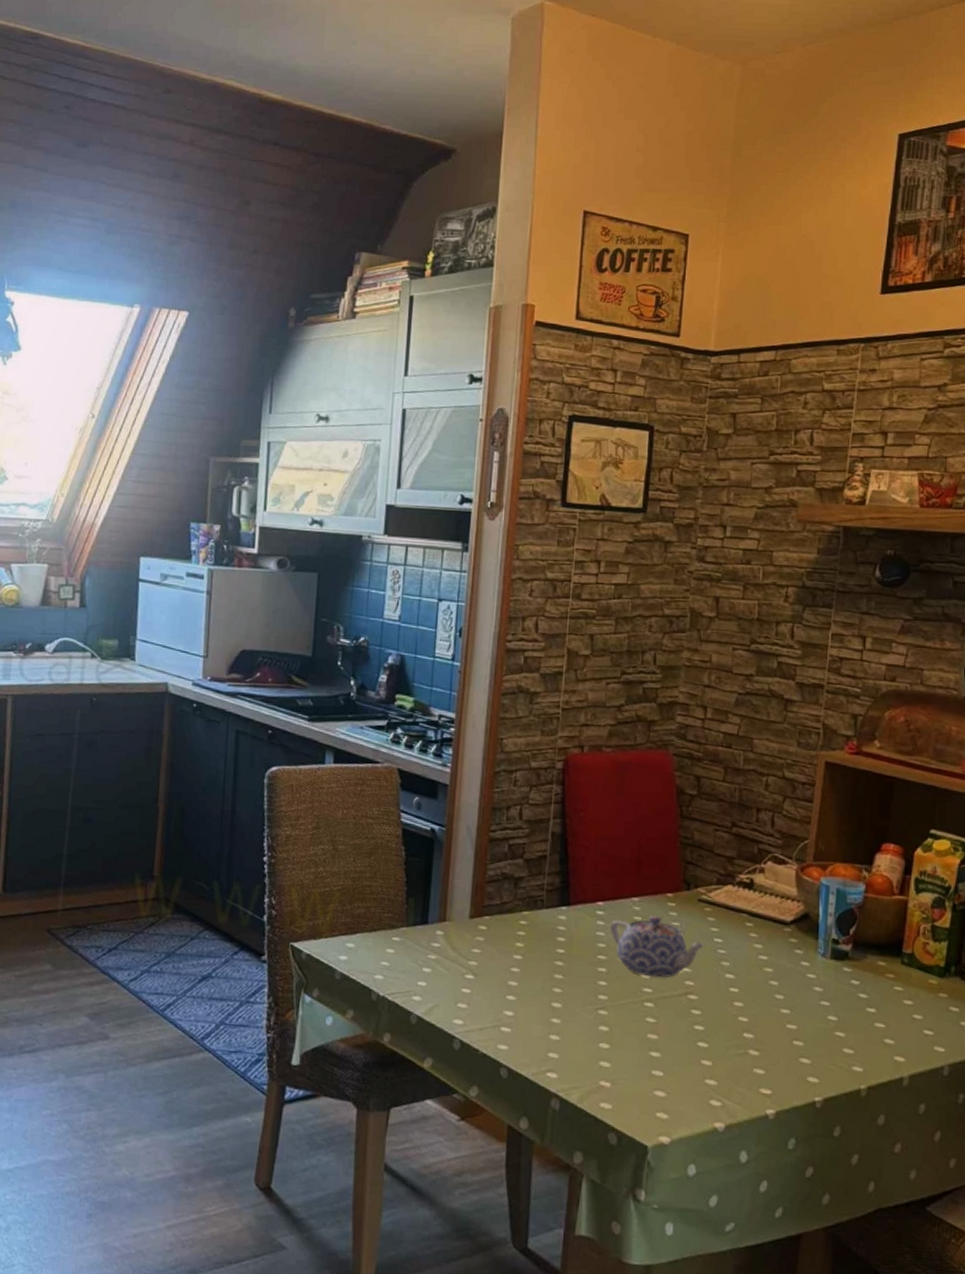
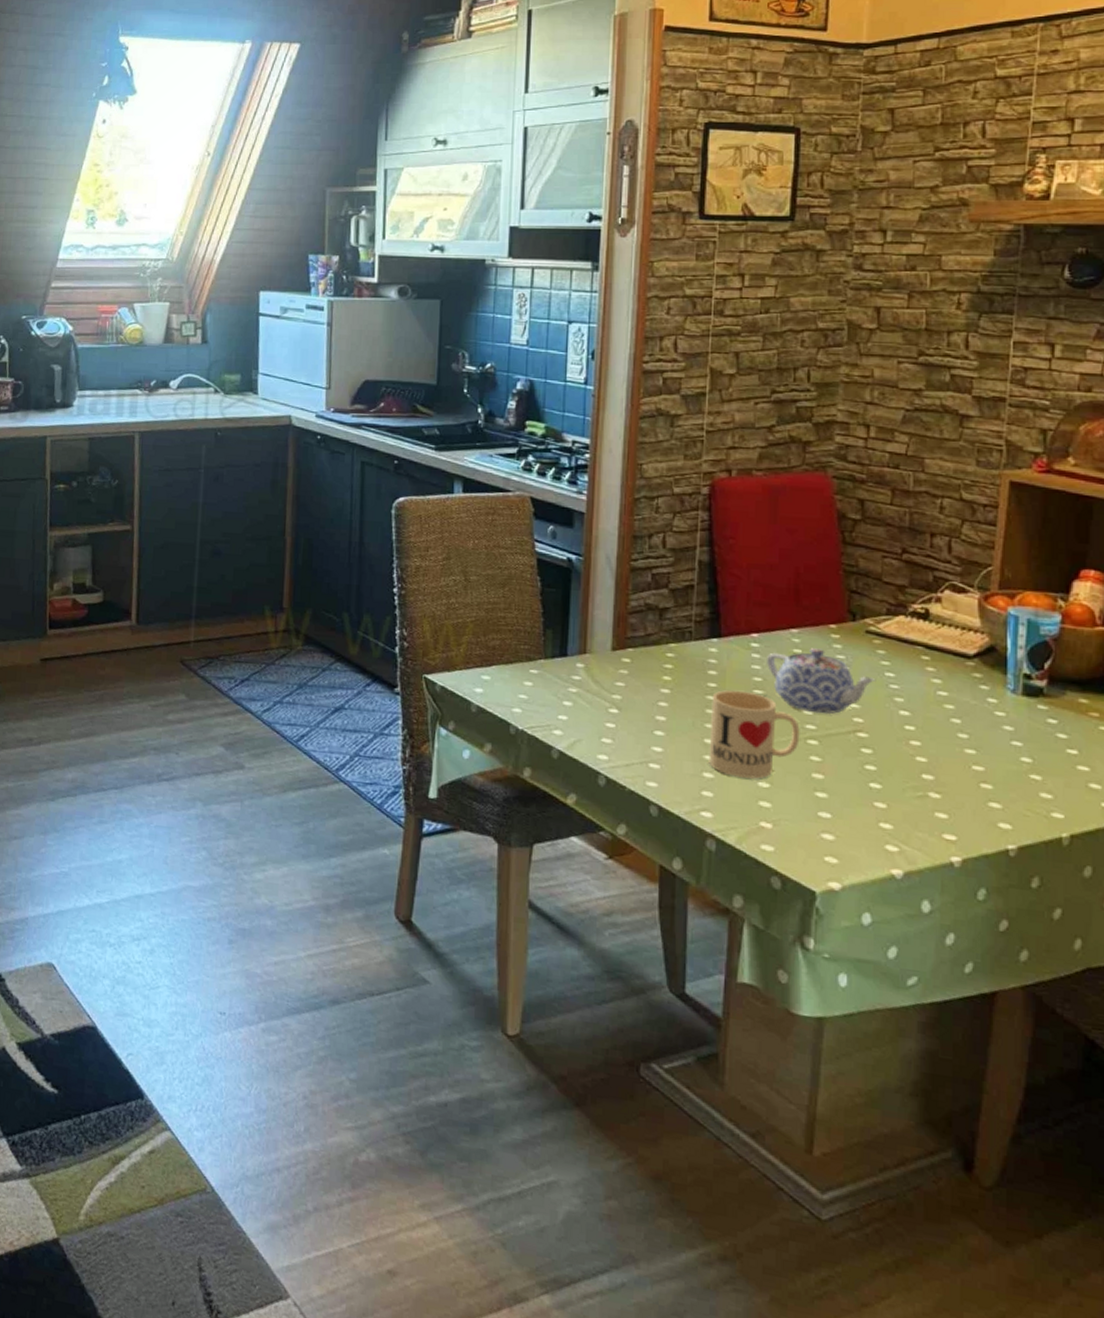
mug: none [555,955,638,1041] -> present [708,690,800,779]

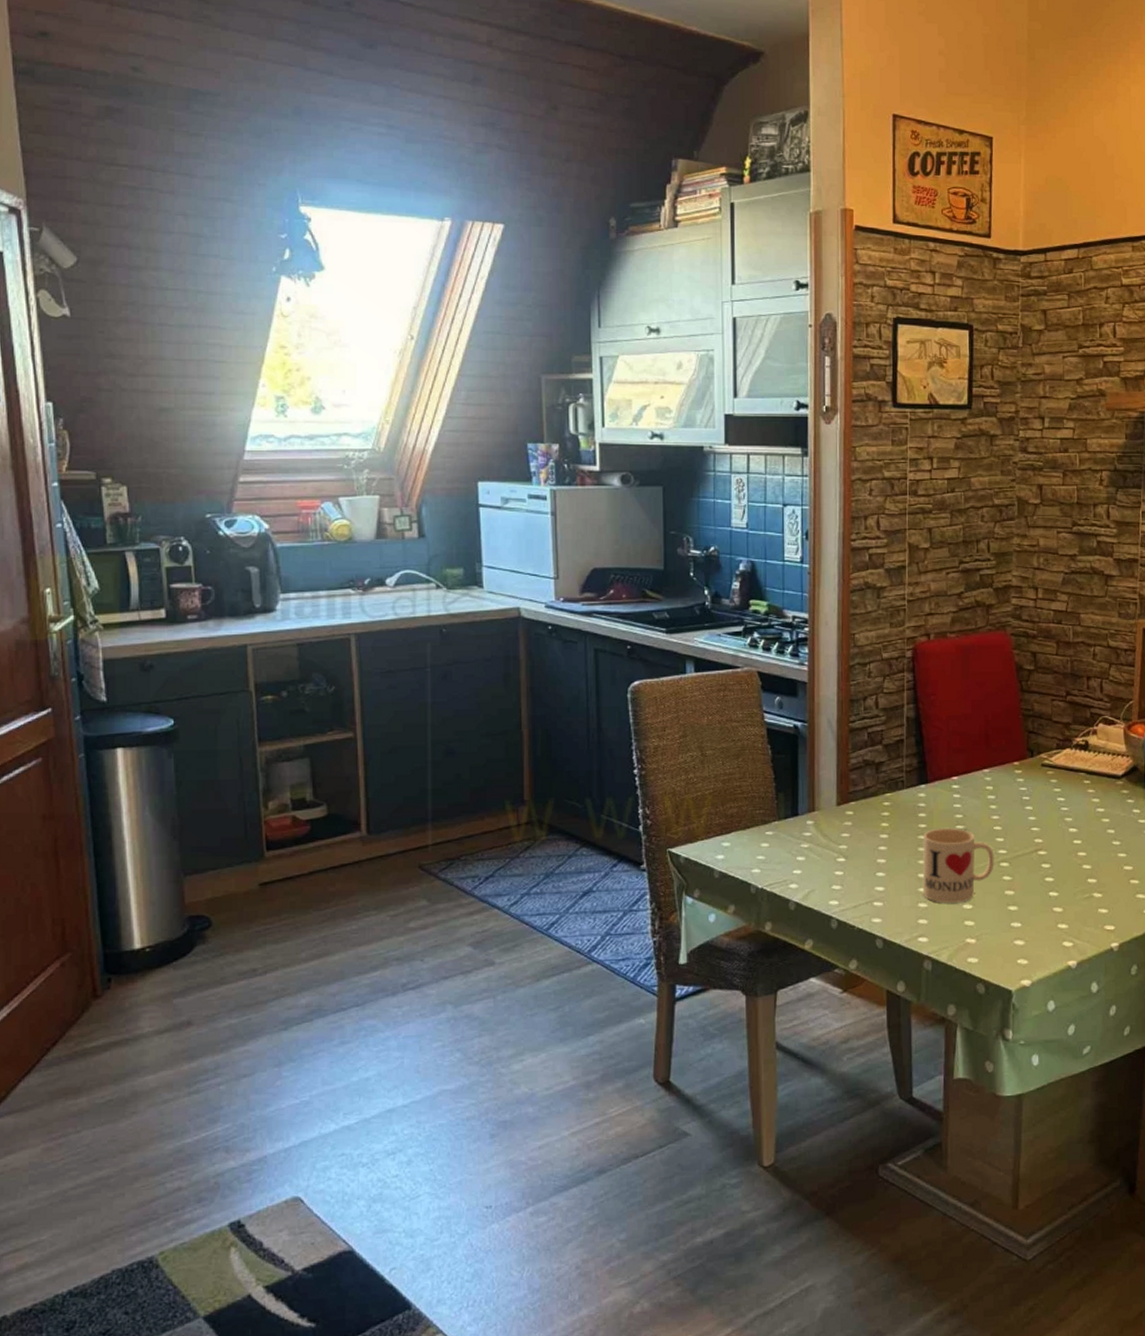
teapot: present [767,648,876,715] -> none [966,784,1051,840]

